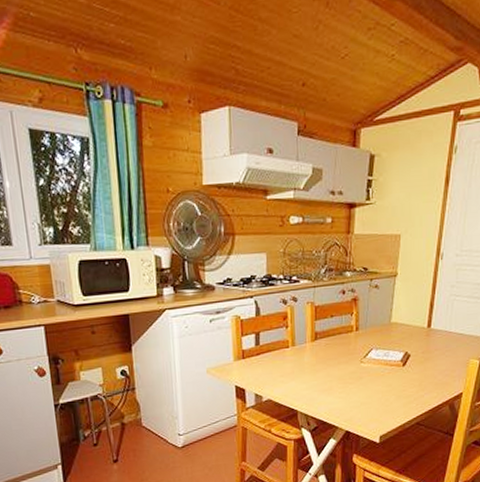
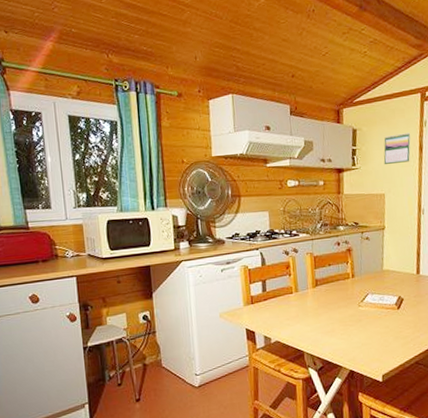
calendar: none [403,161,436,199] -> present [383,133,411,164]

